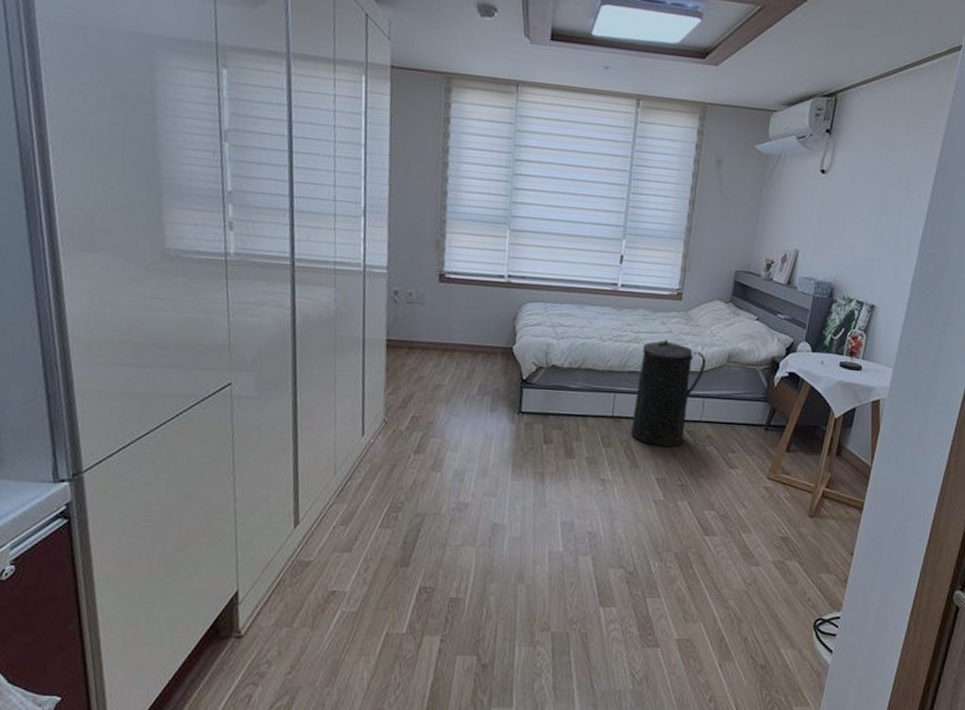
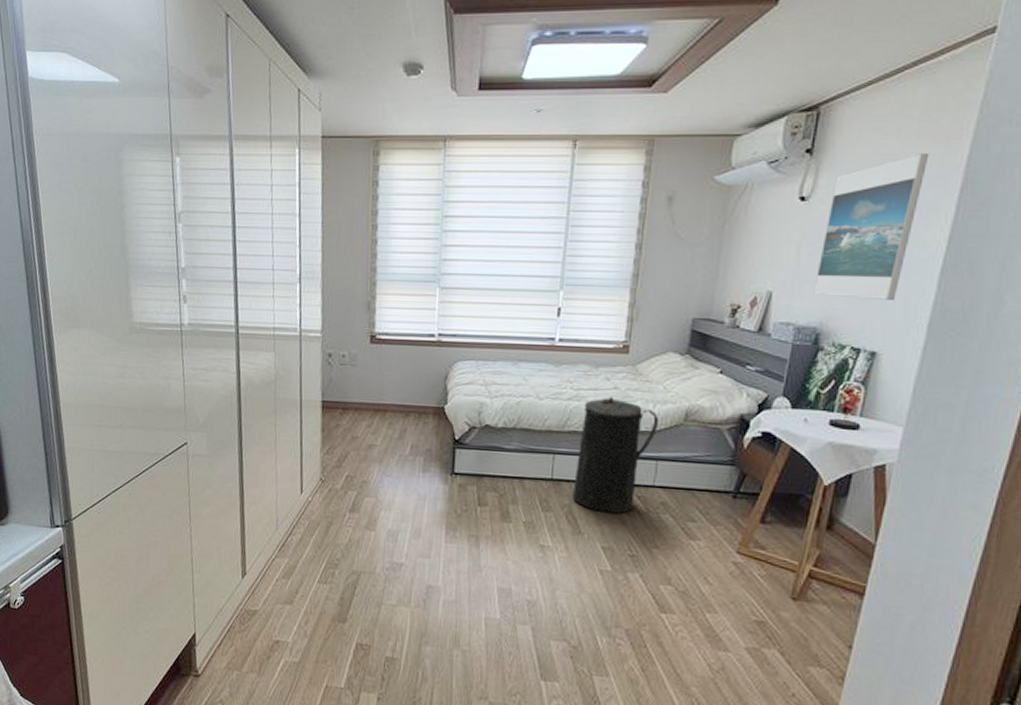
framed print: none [830,142,915,262] -> present [813,154,930,300]

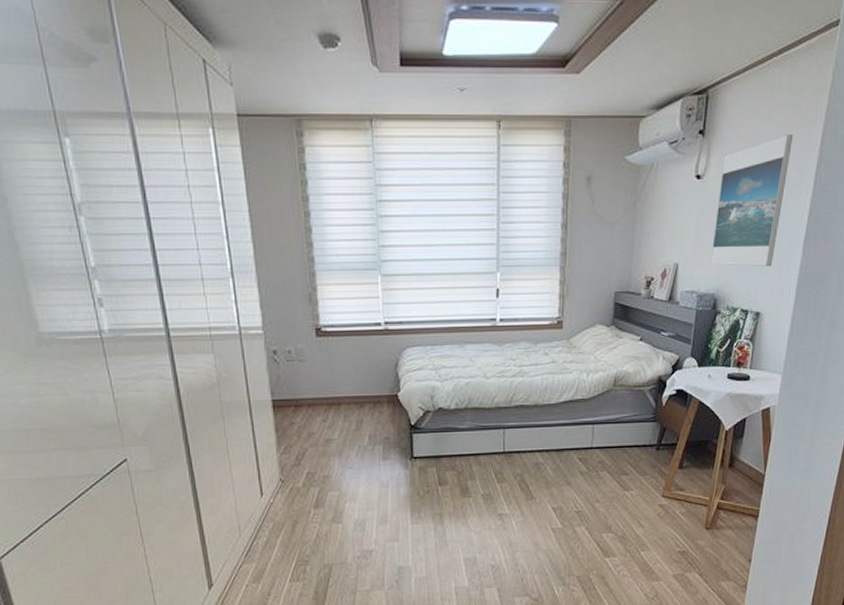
trash can: present [573,396,659,514] -> none [524,370,593,477]

